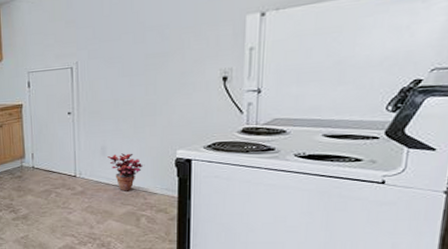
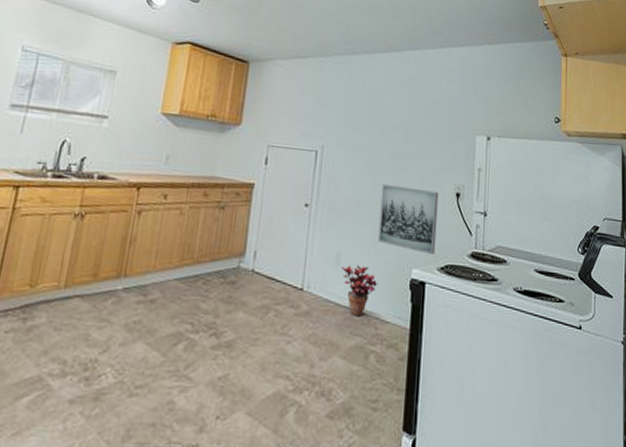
wall art: none [139,79,202,137] -> present [377,184,439,256]

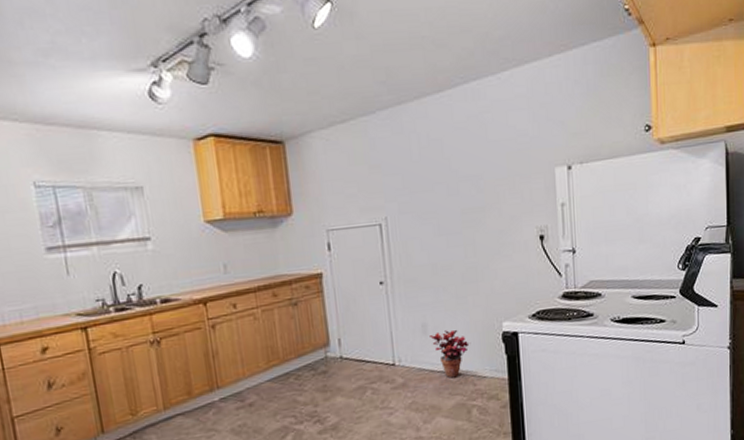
wall art: present [377,184,439,256] -> none [457,239,524,305]

